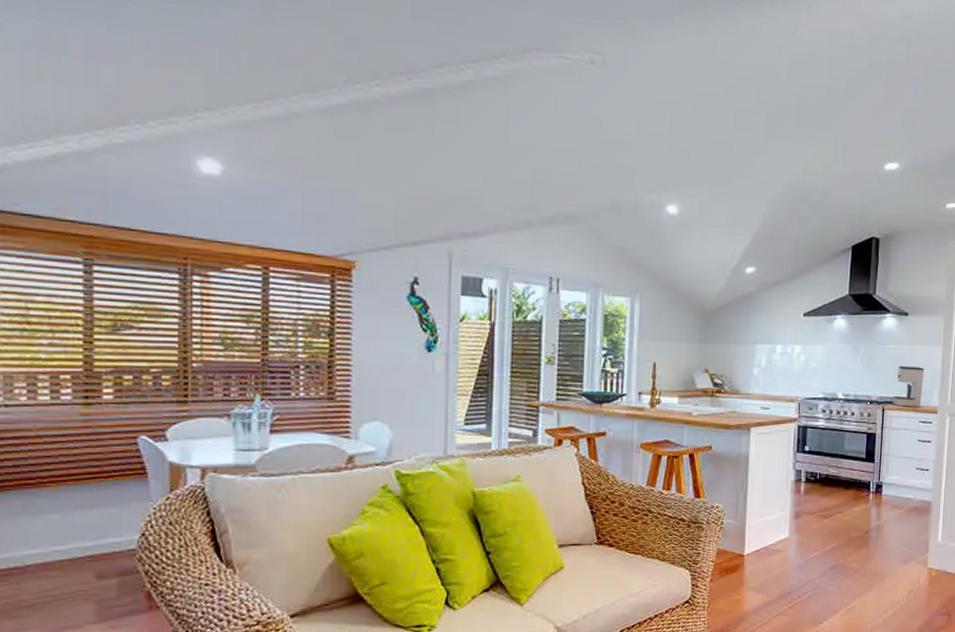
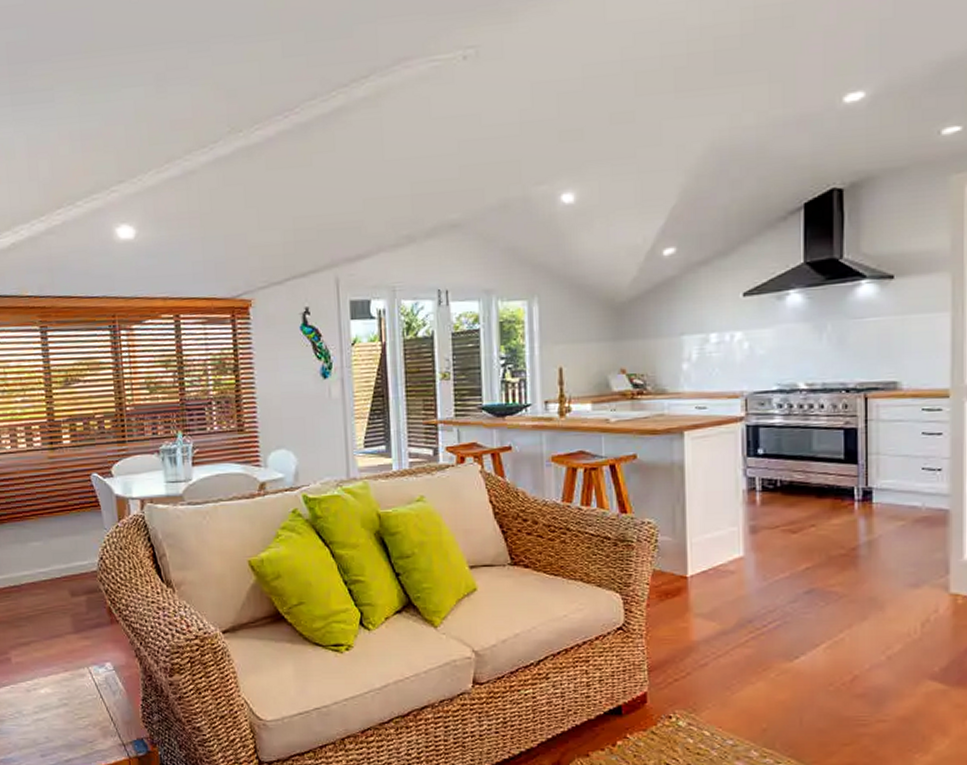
coffee maker: present [892,365,925,408] -> none [879,341,925,393]

